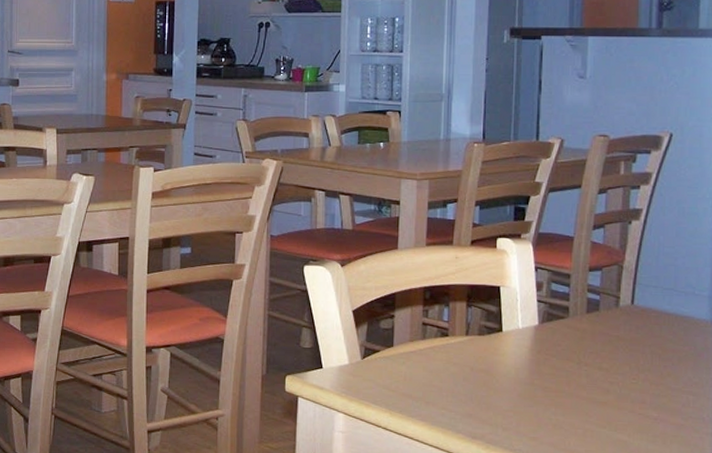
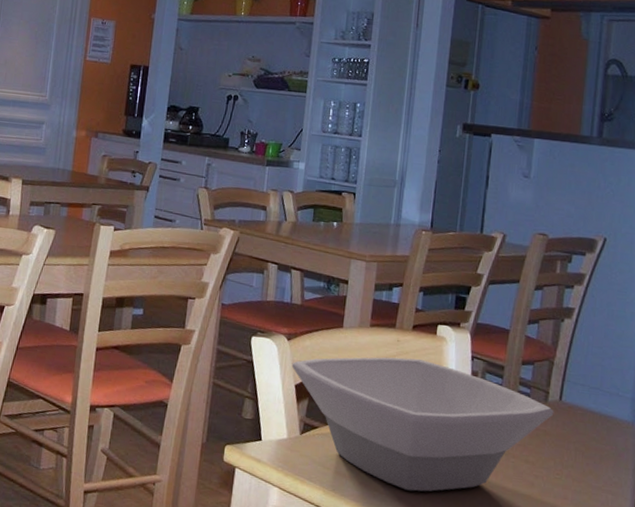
bowl: none [347,274,626,407] -> present [291,357,554,492]

